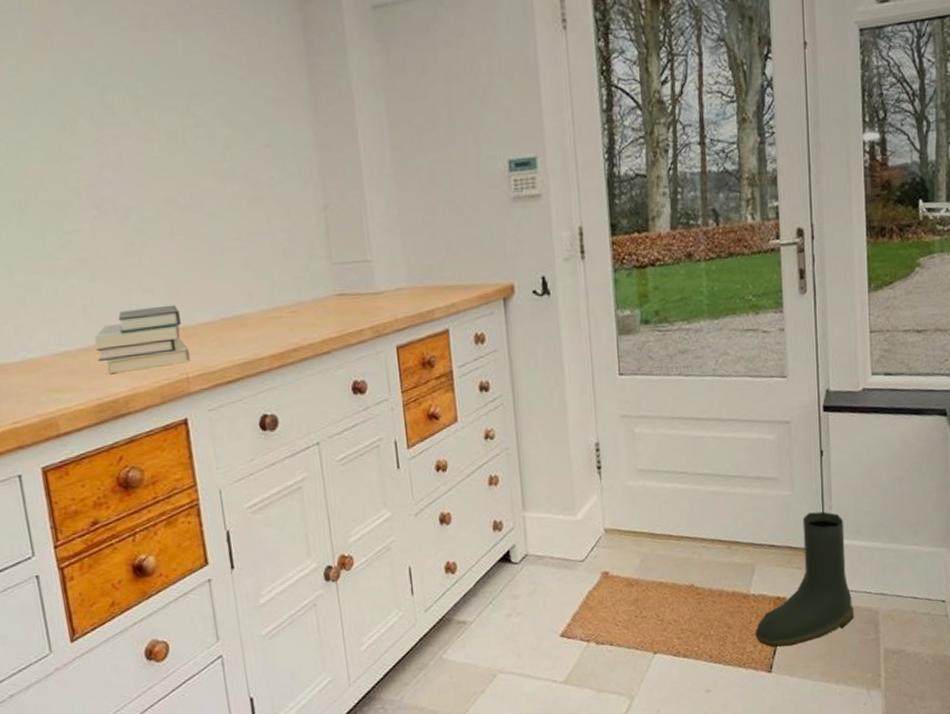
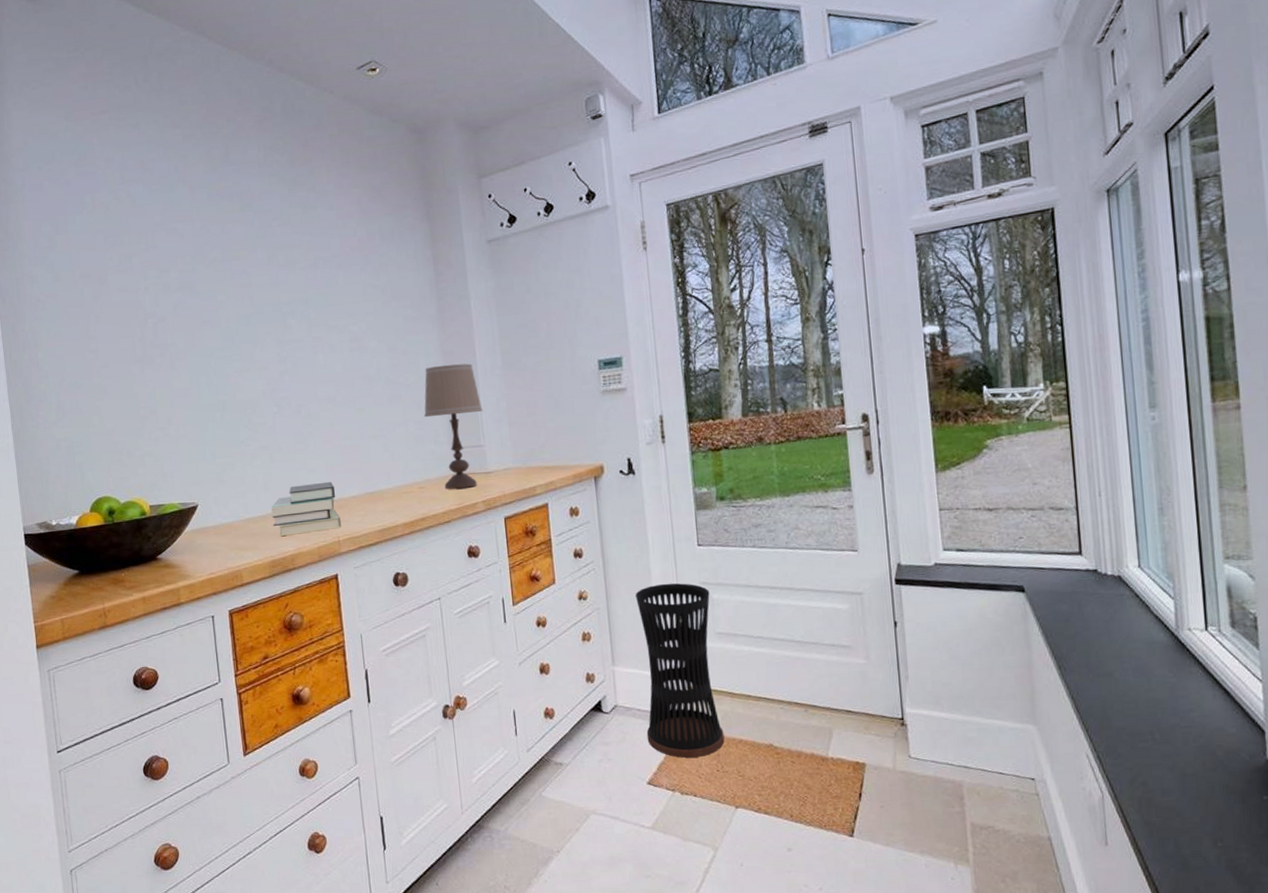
table lamp: none [294,159,369,314] -> present [424,363,483,490]
umbrella stand: none [548,417,644,606] -> present [635,583,725,758]
boot: present [755,511,854,647] -> none [835,680,937,812]

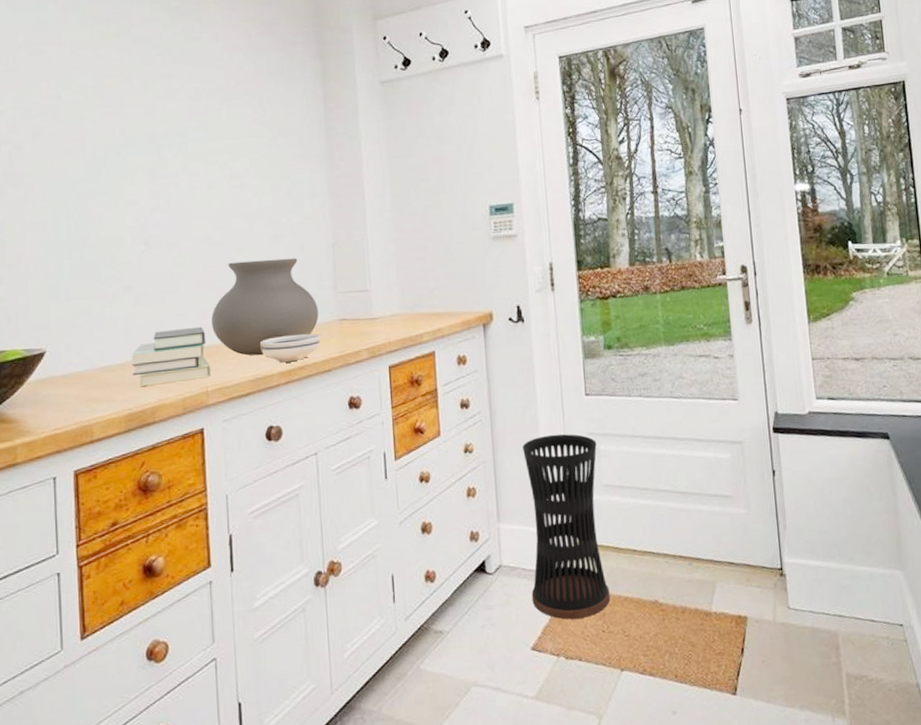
vase: none [339,416,437,508] -> present [211,258,319,356]
bowl: none [384,487,440,515] -> present [260,333,321,363]
table lamp: present [424,363,483,490] -> none [307,205,370,337]

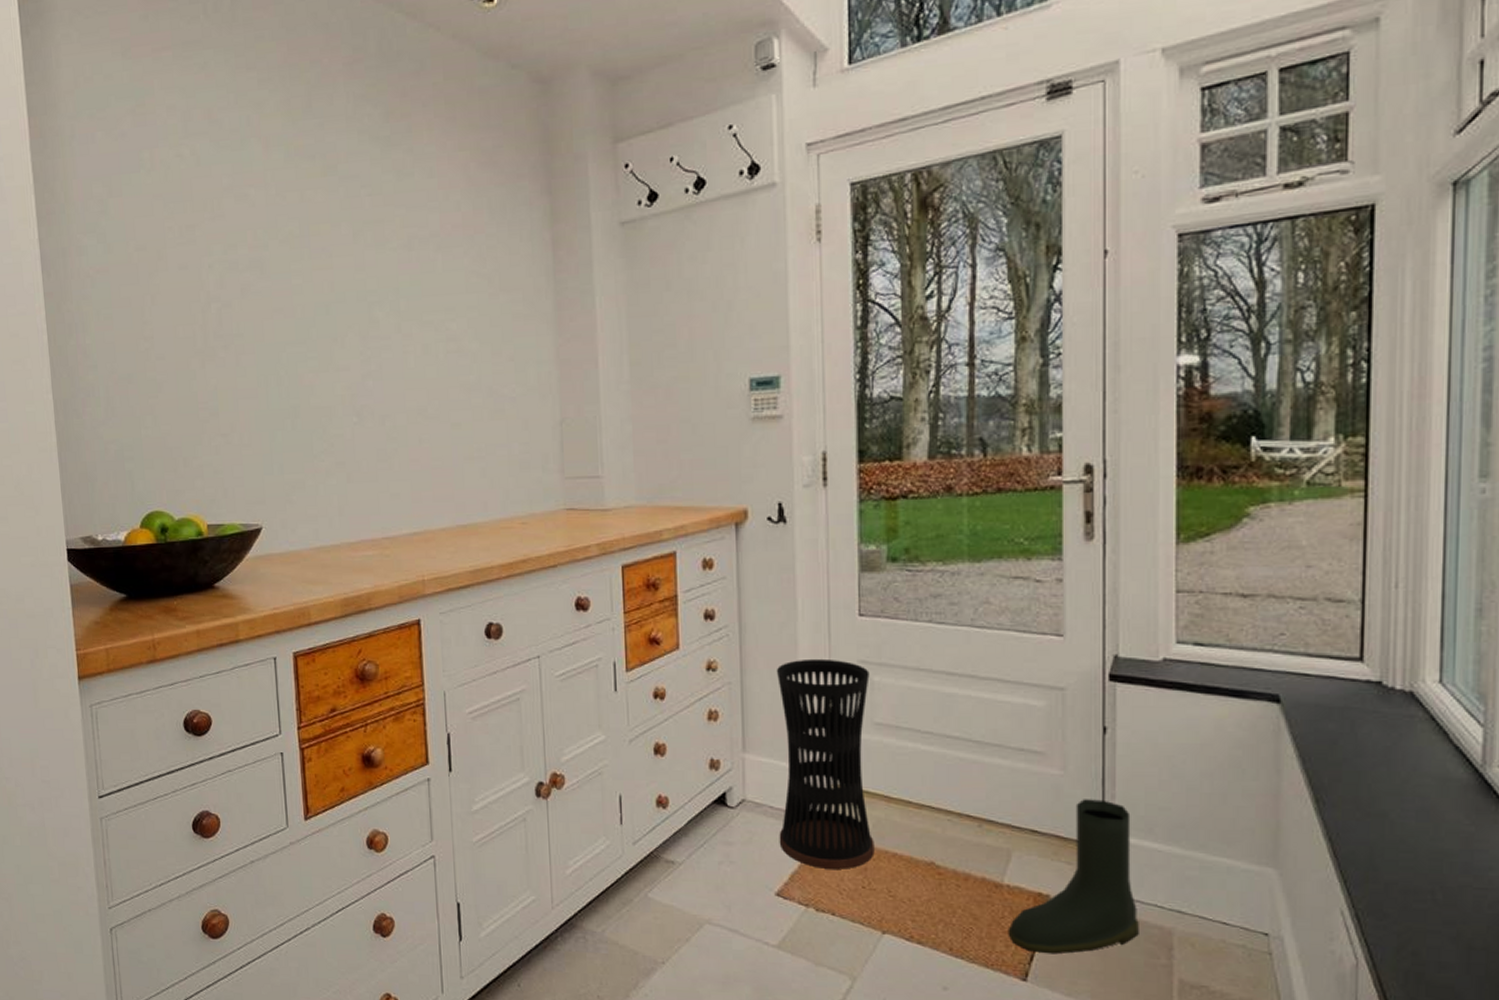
books: present [130,326,211,387] -> none [345,509,427,571]
vase: present [211,258,319,356] -> none [427,435,544,545]
bowl: present [260,333,321,363] -> none [479,524,546,554]
boot: none [718,530,814,668] -> present [1008,799,1139,954]

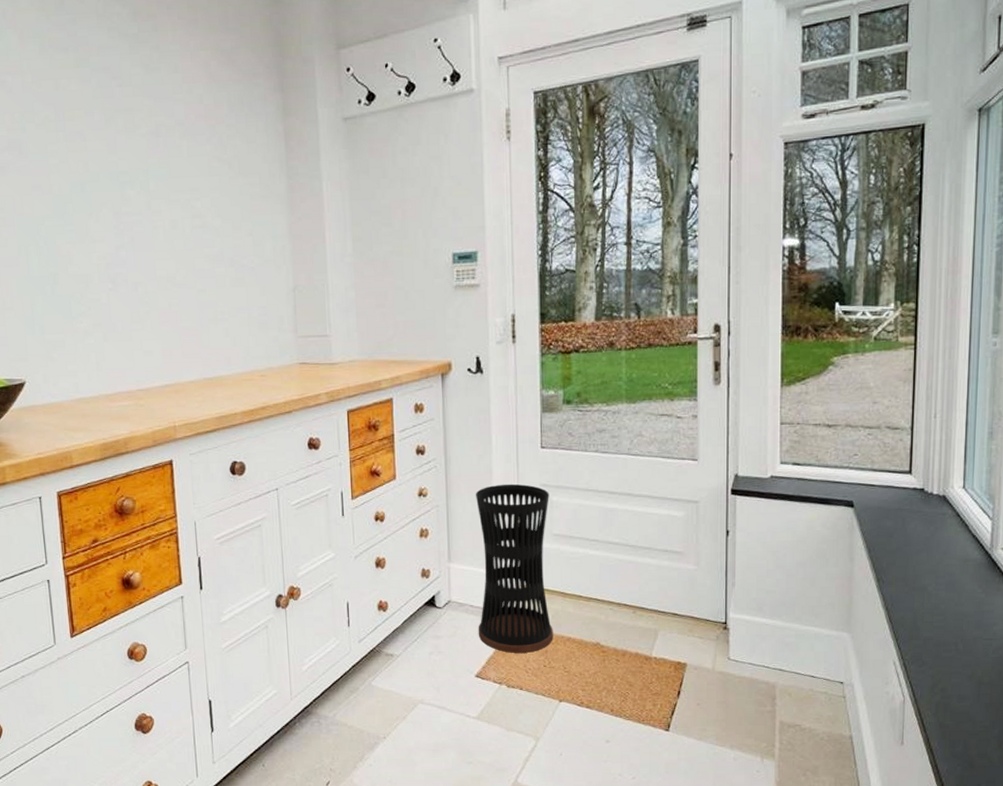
boot: present [1008,799,1139,954] -> none [655,587,751,709]

